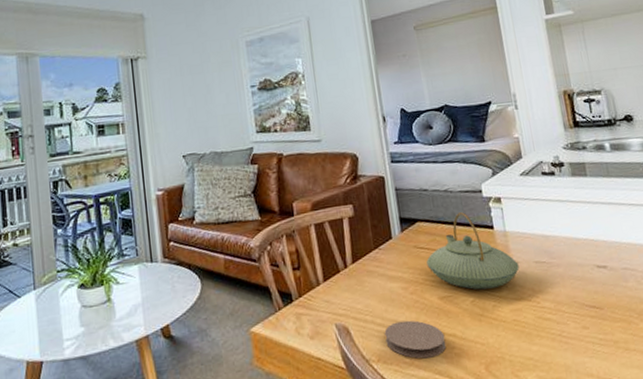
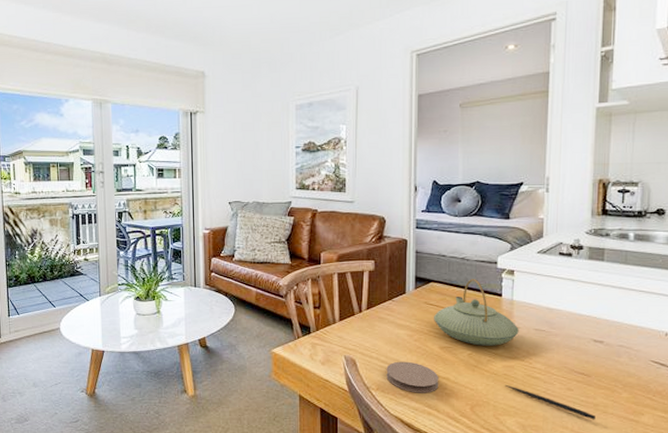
pen: none [517,332,619,361] -> present [505,384,595,420]

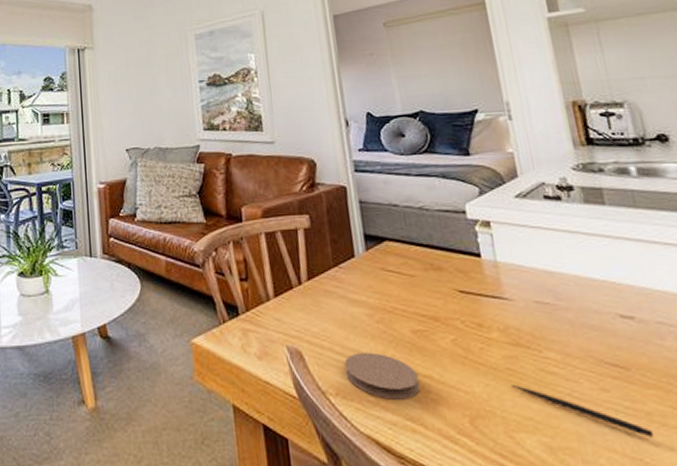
teapot: present [434,279,519,346] -> none [396,235,515,327]

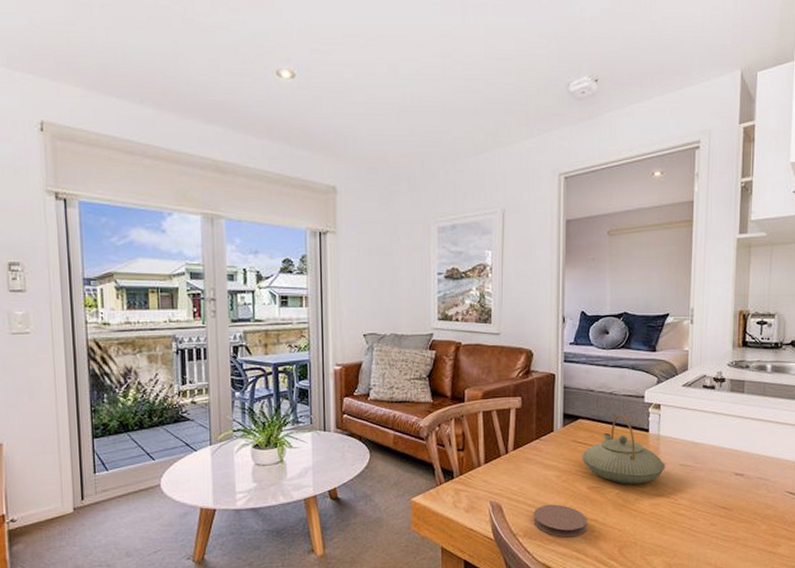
teapot: none [396,235,515,327] -> present [582,414,665,484]
pen: present [511,384,654,438] -> none [652,523,737,555]

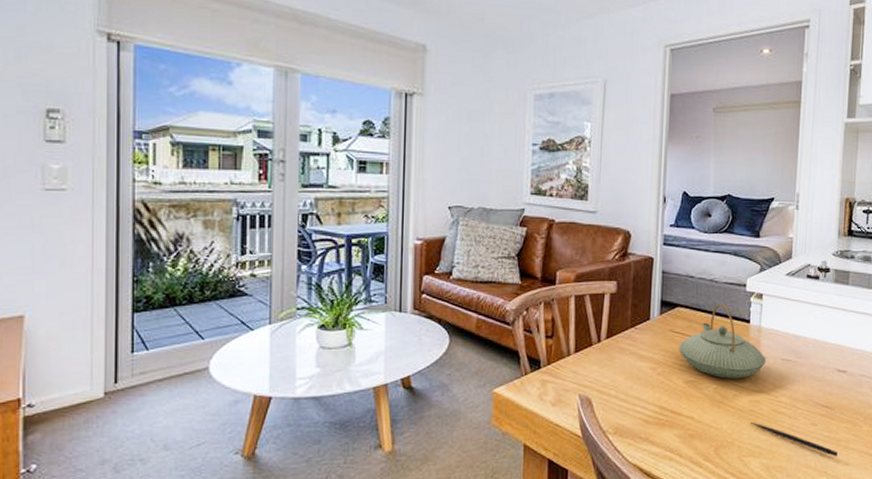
coaster: present [534,504,587,538] -> none [625,399,683,436]
pen: none [652,523,737,555] -> present [750,421,838,457]

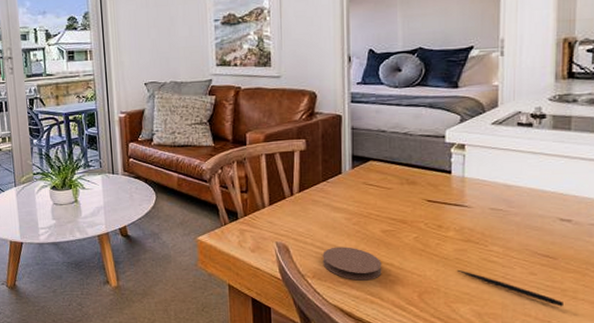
coaster: none [625,399,683,436] -> present [322,247,382,281]
teapot: present [679,303,766,379] -> none [374,155,472,228]

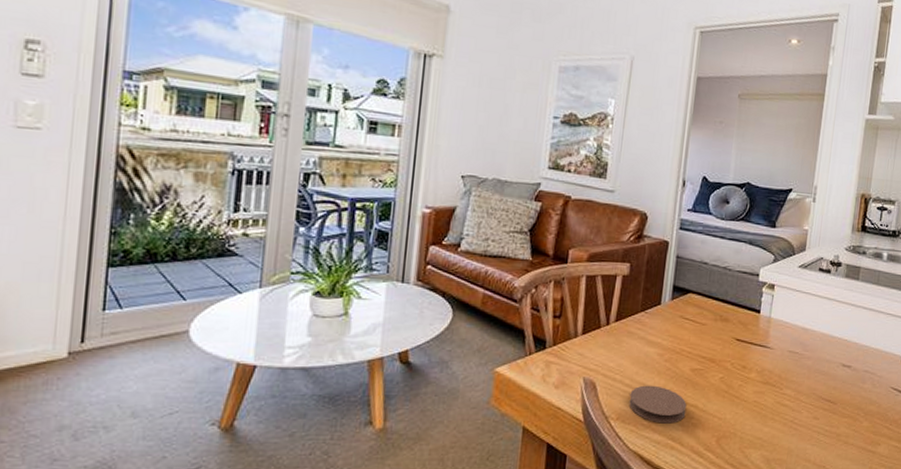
pen: present [457,269,563,307] -> none [754,413,837,452]

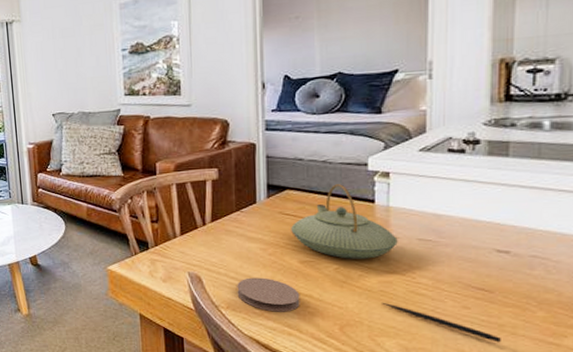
teapot: none [688,292,774,369] -> present [291,184,398,259]
pen: none [754,413,837,452] -> present [382,302,501,343]

